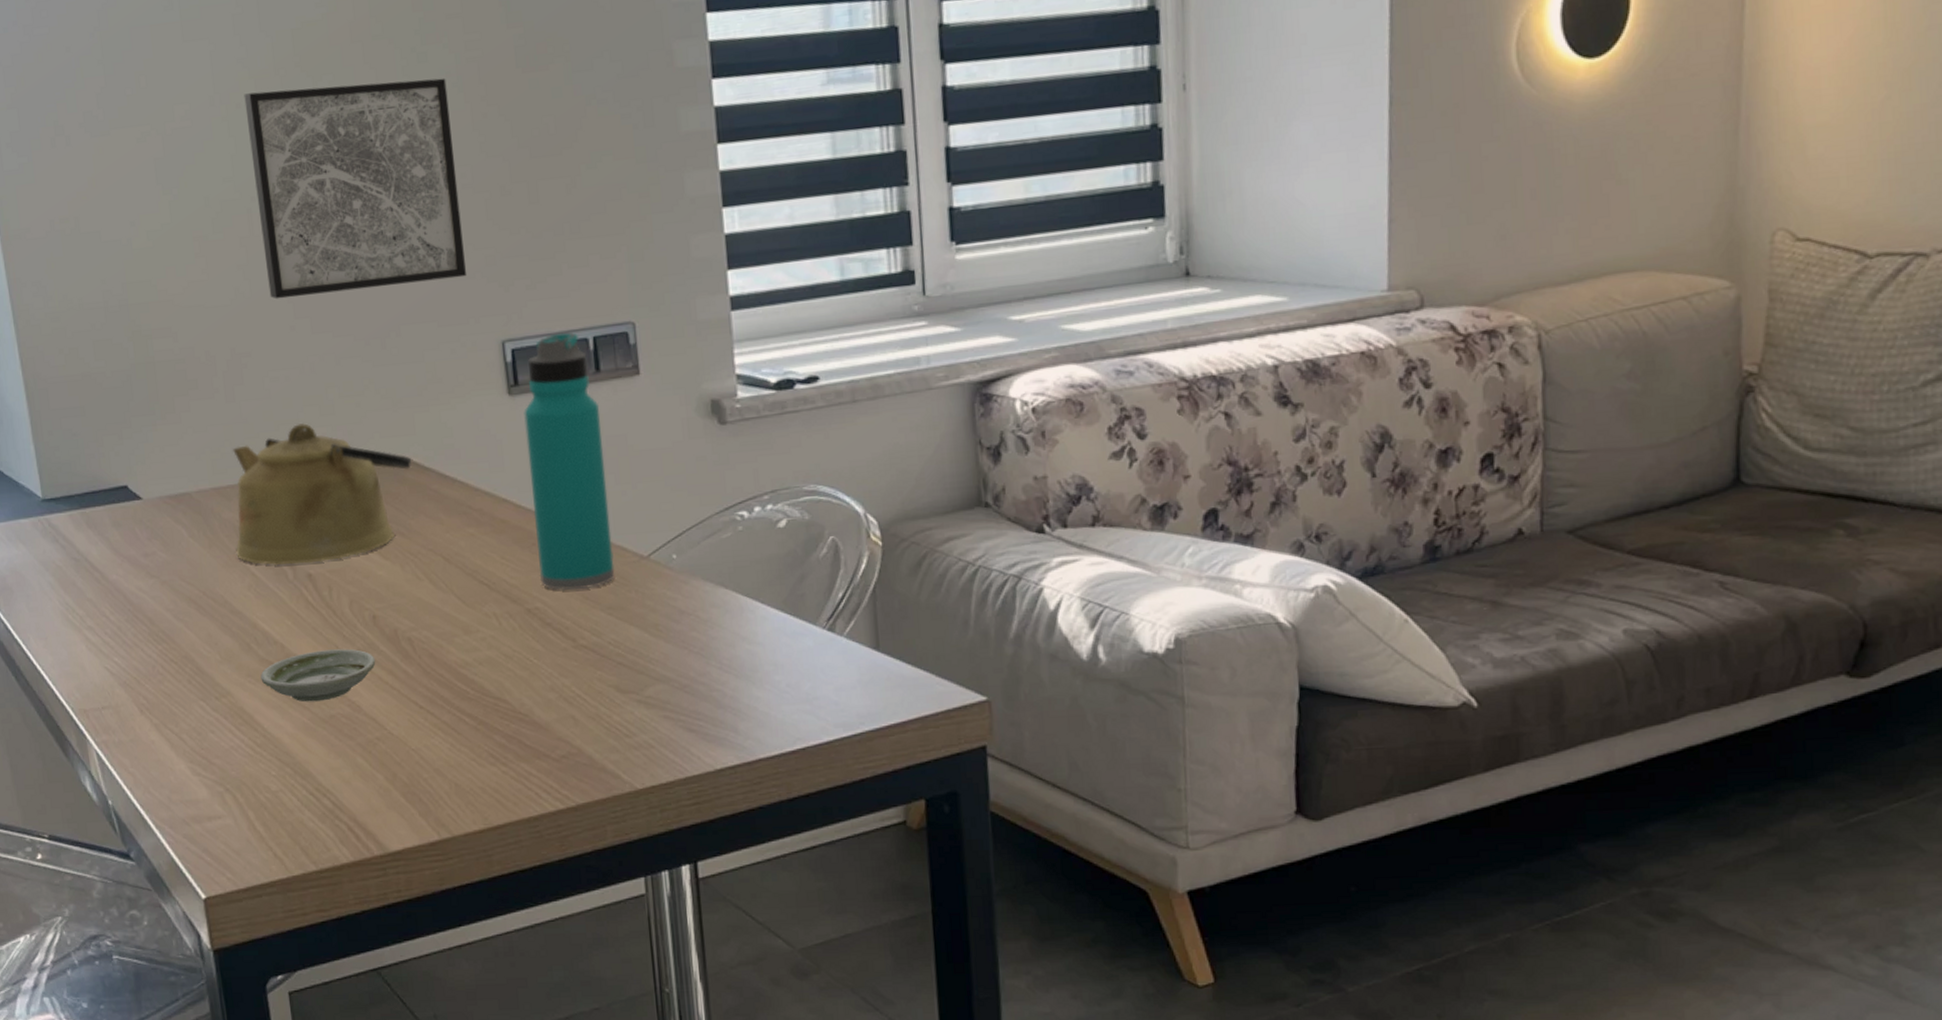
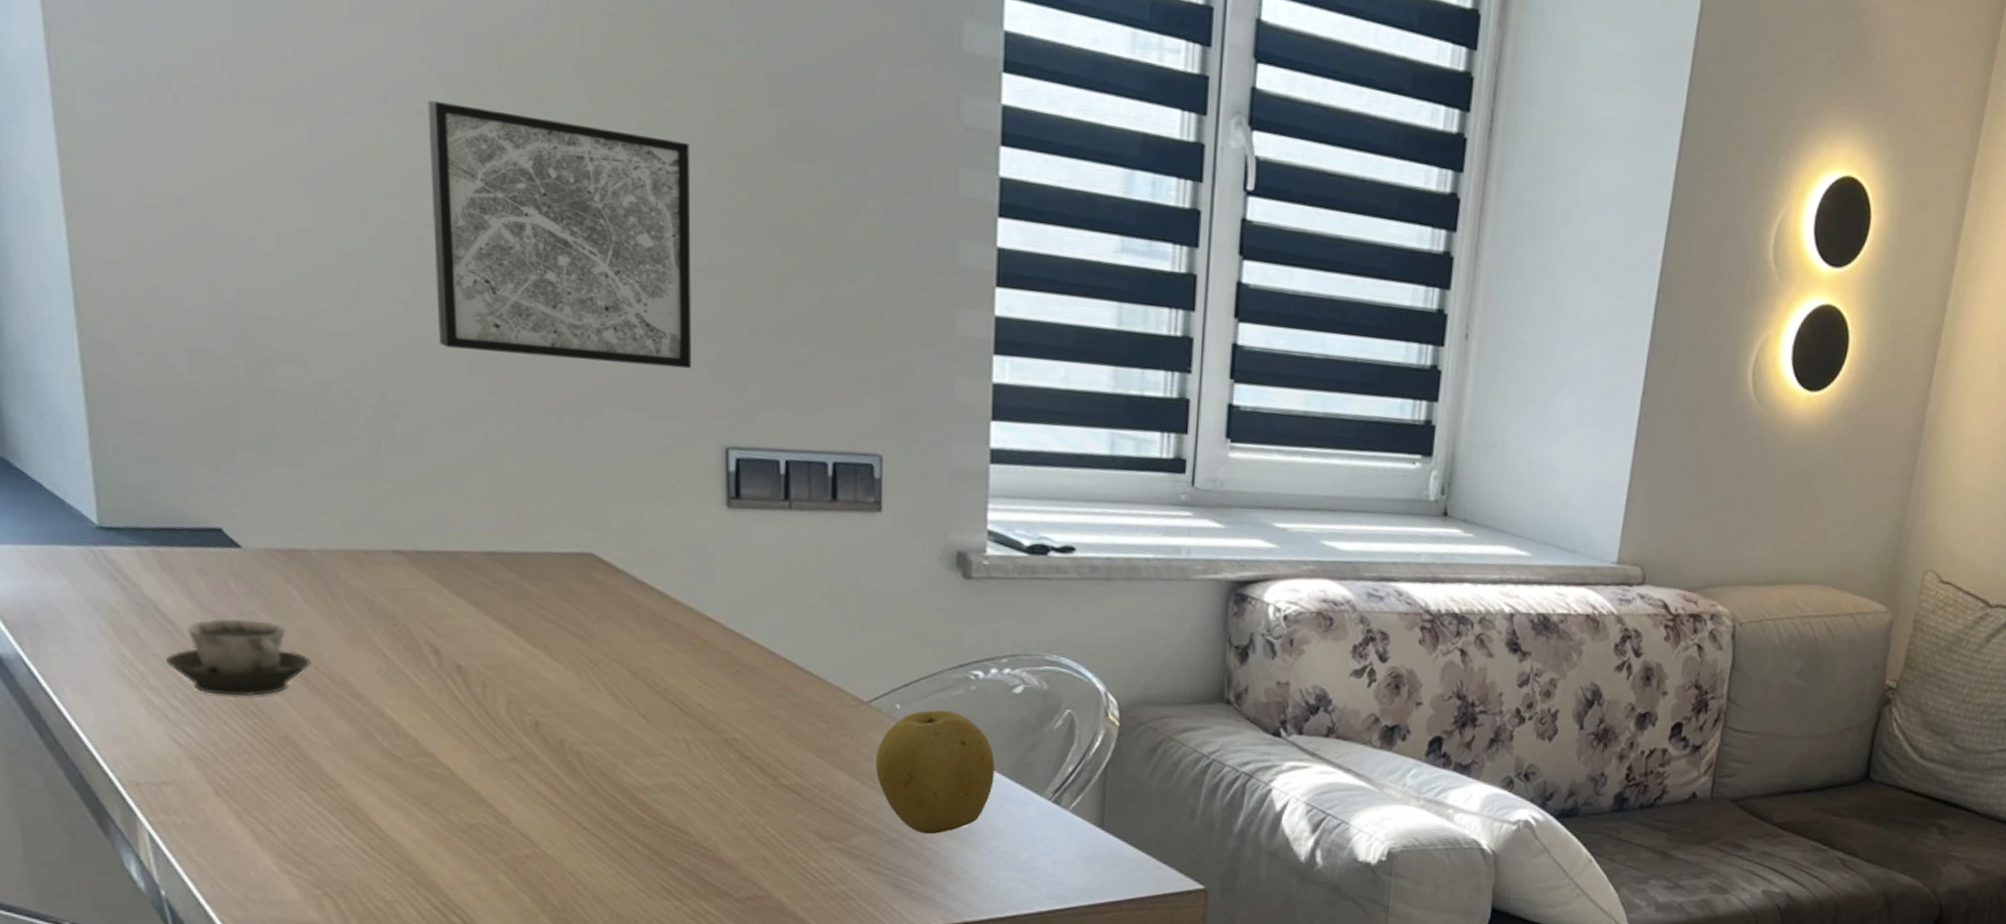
cup: none [96,558,200,627] -> present [165,618,311,697]
kettle: present [232,422,412,566] -> none [364,494,602,655]
saucer: present [260,649,376,702] -> none [383,751,533,809]
water bottle: present [524,331,615,590] -> none [742,450,832,727]
fruit: none [660,553,770,677] -> present [876,709,995,835]

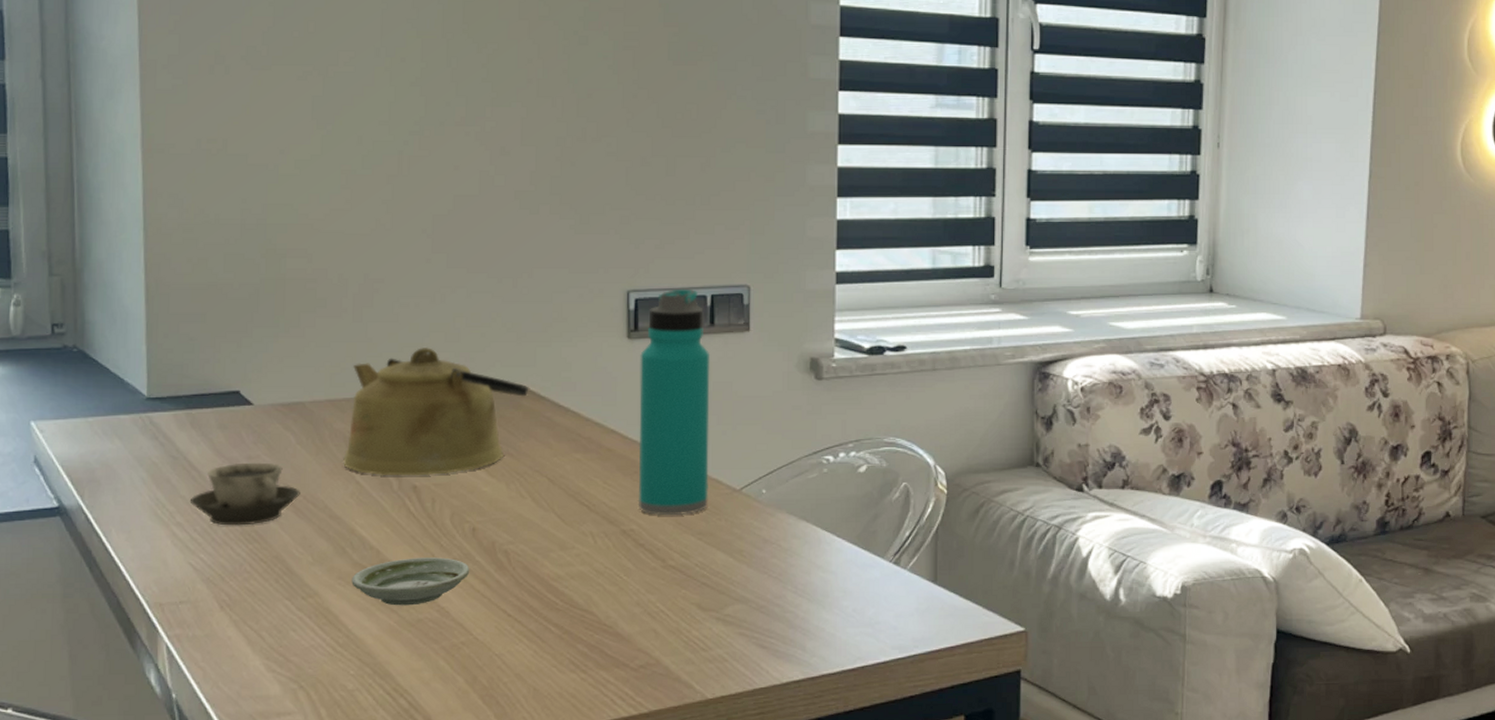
kettle: none [364,494,602,655] -> present [343,346,529,476]
saucer: none [383,751,533,809] -> present [351,557,470,606]
wall art: present [428,100,691,369] -> none [409,50,603,234]
water bottle: none [742,450,832,727] -> present [638,288,710,516]
fruit: present [876,709,995,835] -> none [746,491,844,600]

